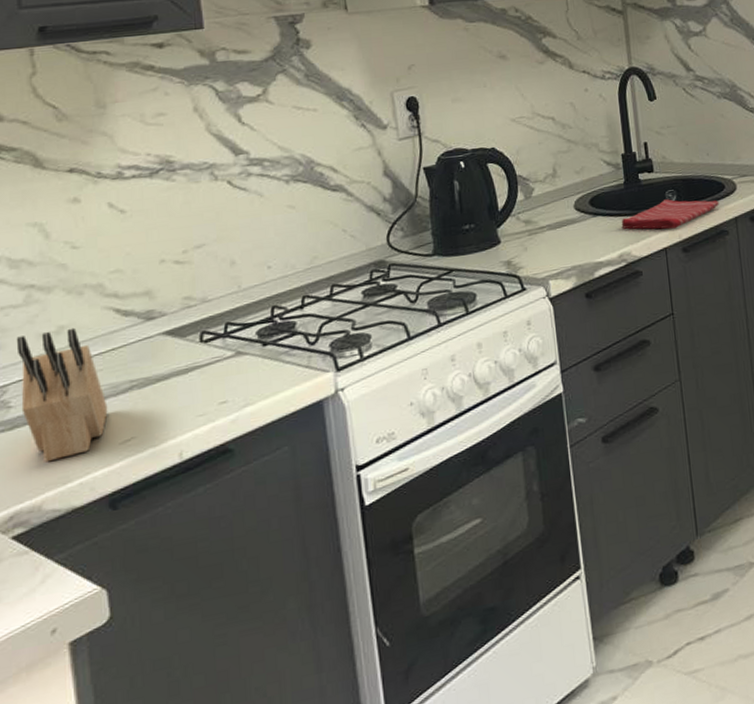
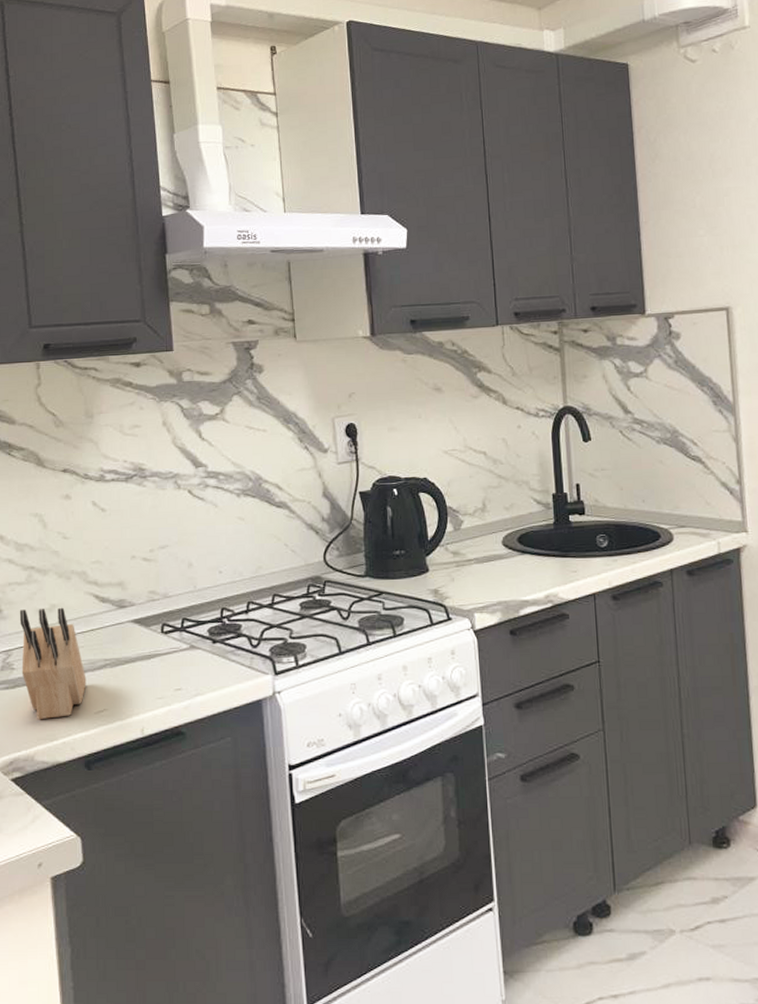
dish towel: present [621,199,719,230] -> none [549,544,654,575]

